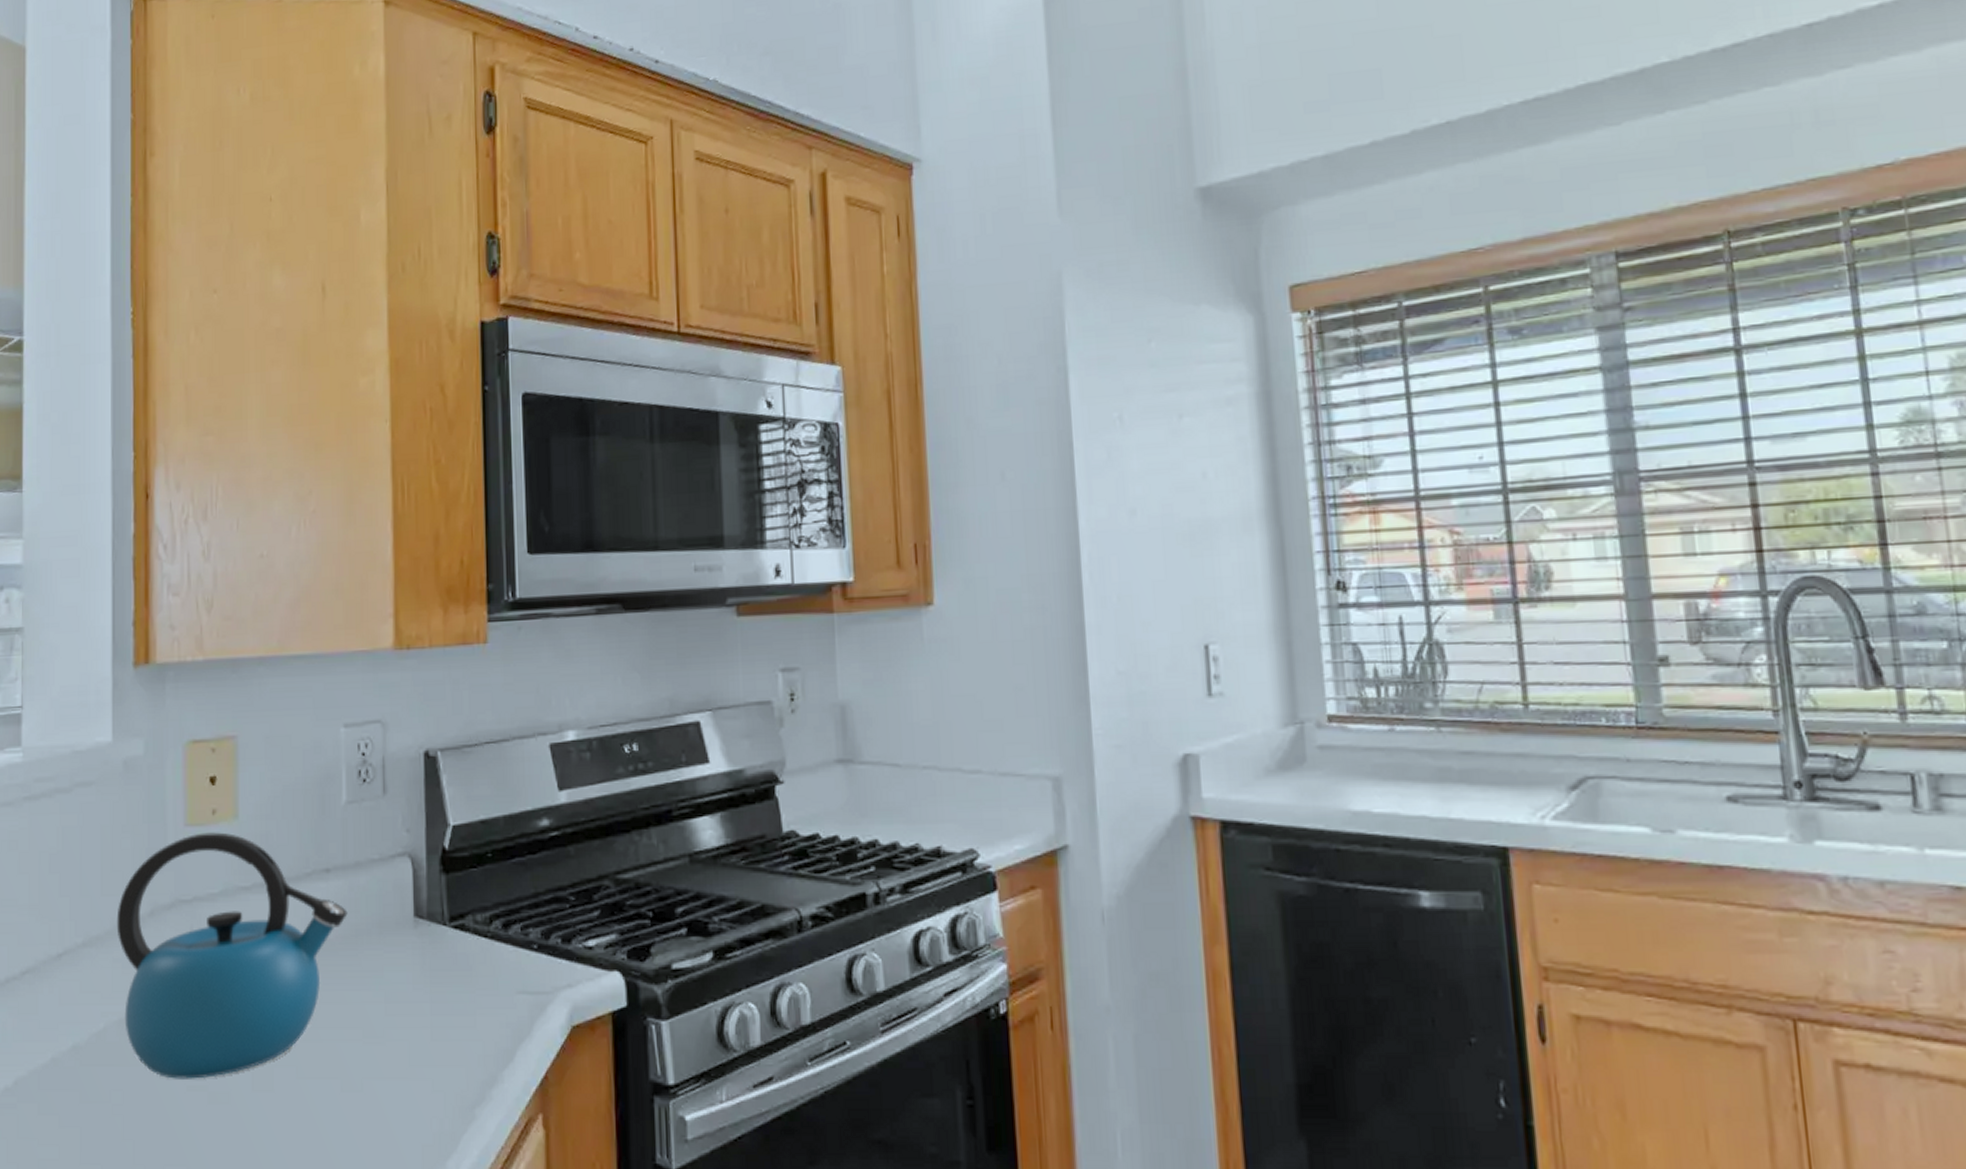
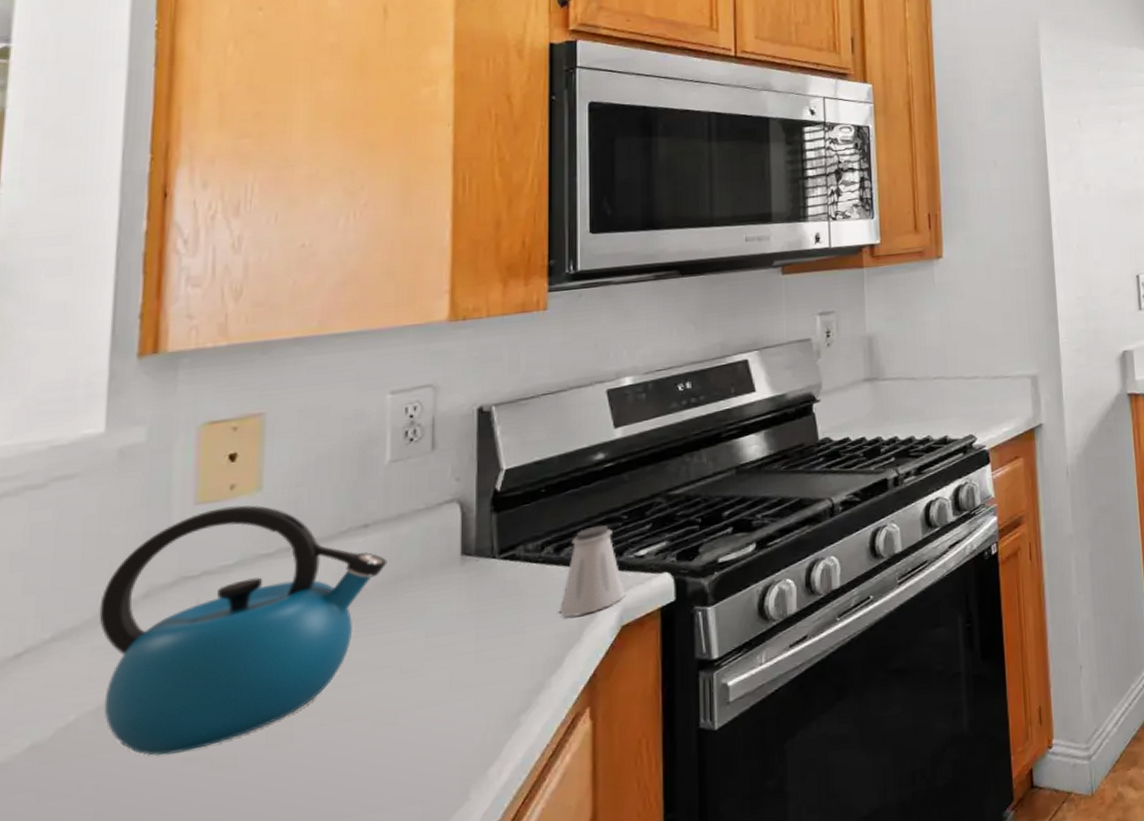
saltshaker: none [509,903,575,1006] -> present [559,525,626,617]

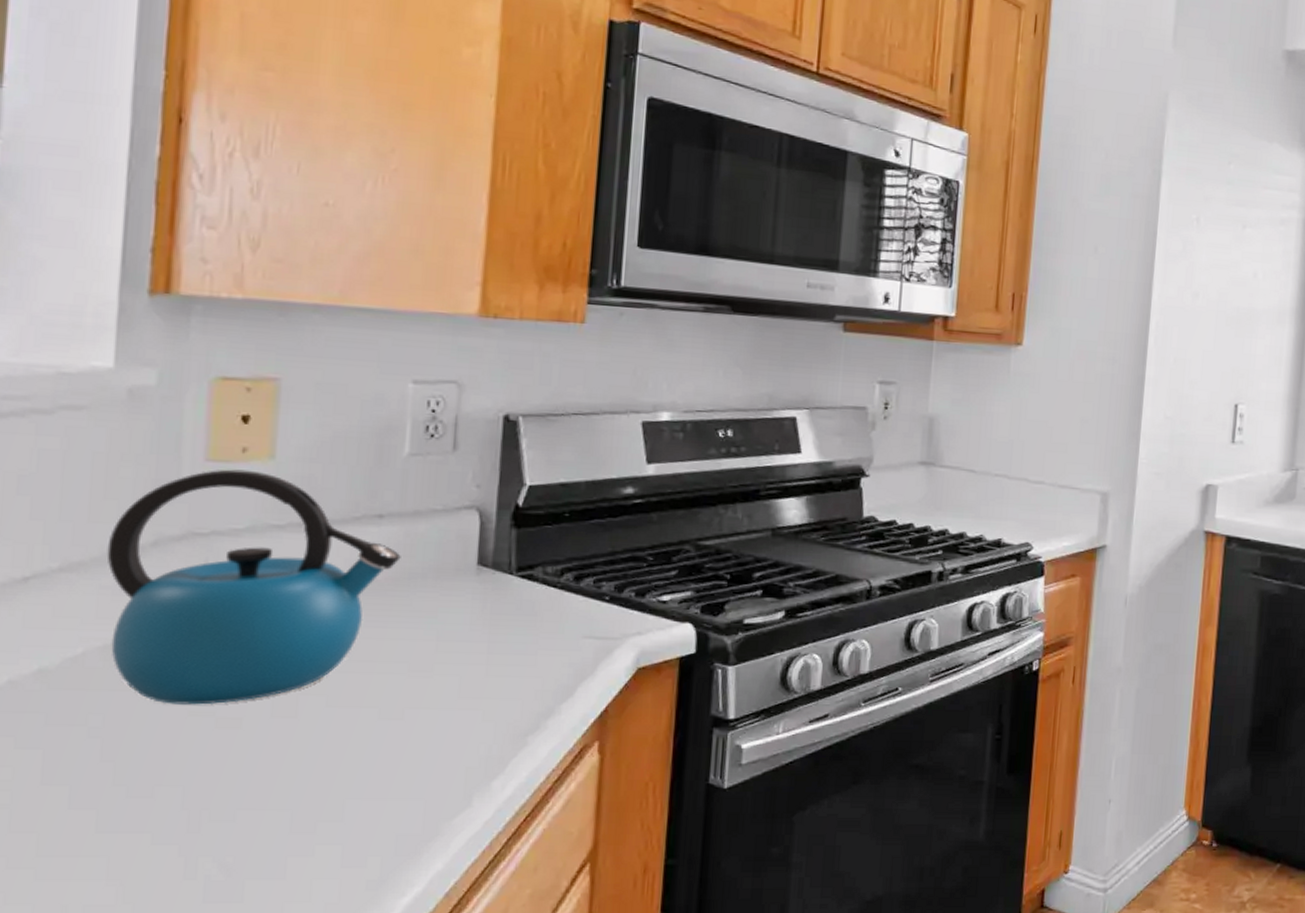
saltshaker: present [559,525,626,617] -> none [574,561,645,649]

